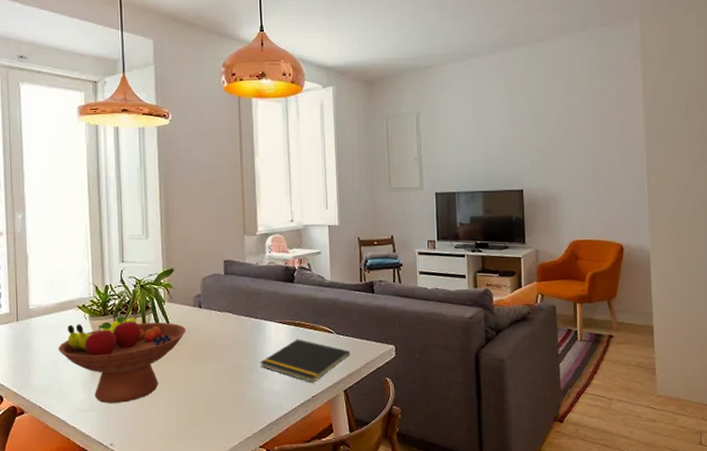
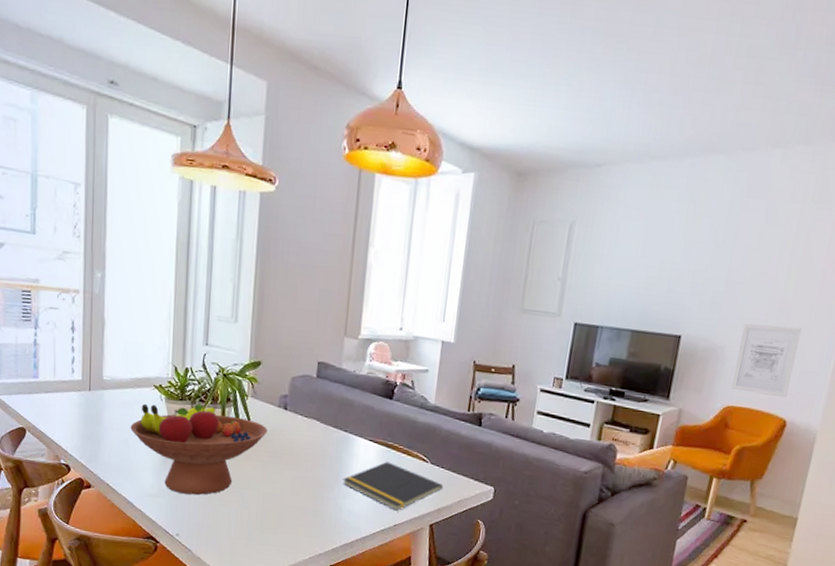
wall art: none [569,169,618,227] -> present [731,323,802,398]

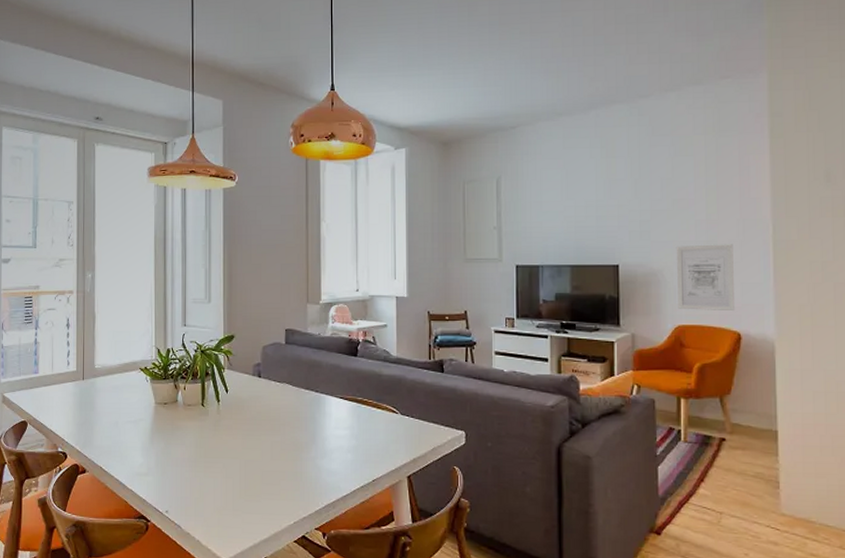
fruit bowl: present [130,403,268,495] -> none [120,381,244,470]
notepad: present [342,461,444,511] -> none [318,417,416,465]

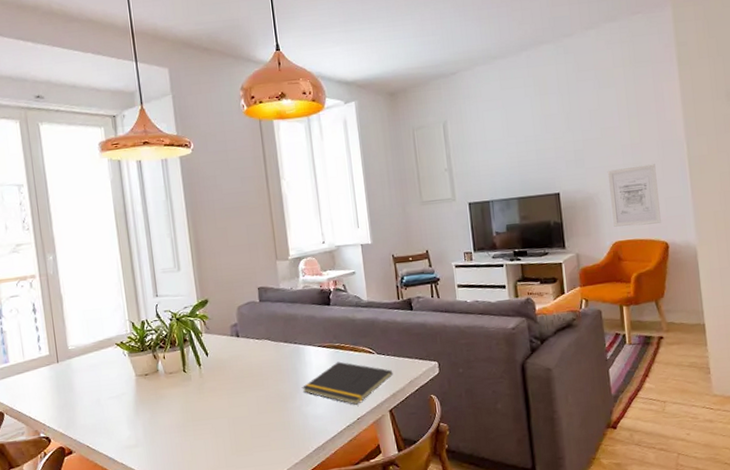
notepad: none [318,417,416,465] -> present [302,361,393,405]

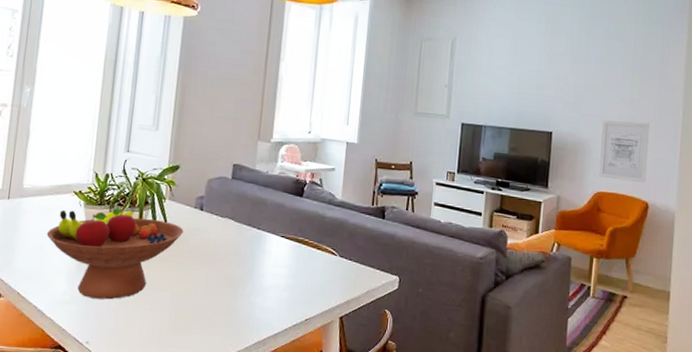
fruit bowl: none [100,350,226,438] -> present [46,208,184,300]
notepad: present [302,361,393,405] -> none [255,256,352,305]

